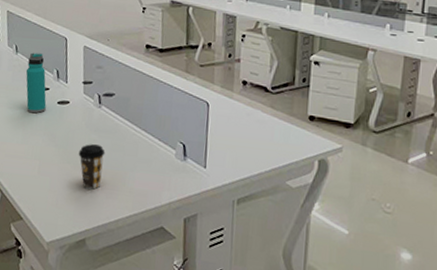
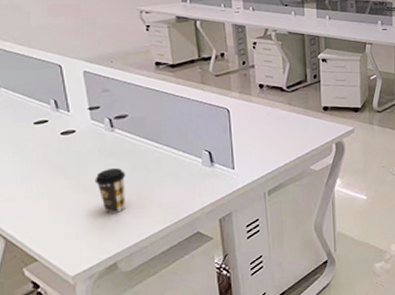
water bottle: present [26,52,47,114] -> none [14,85,47,150]

